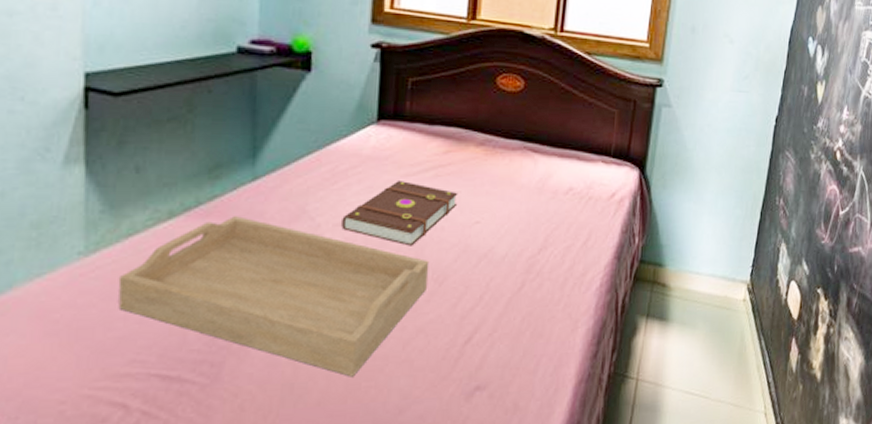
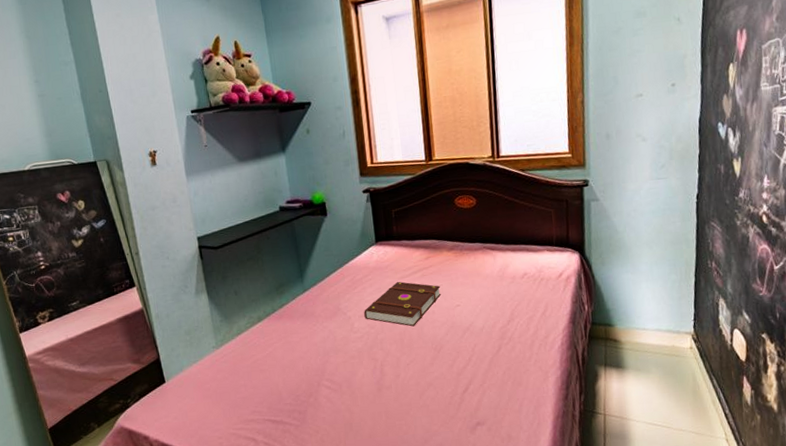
serving tray: present [118,216,430,377] -> none [237,316,429,418]

